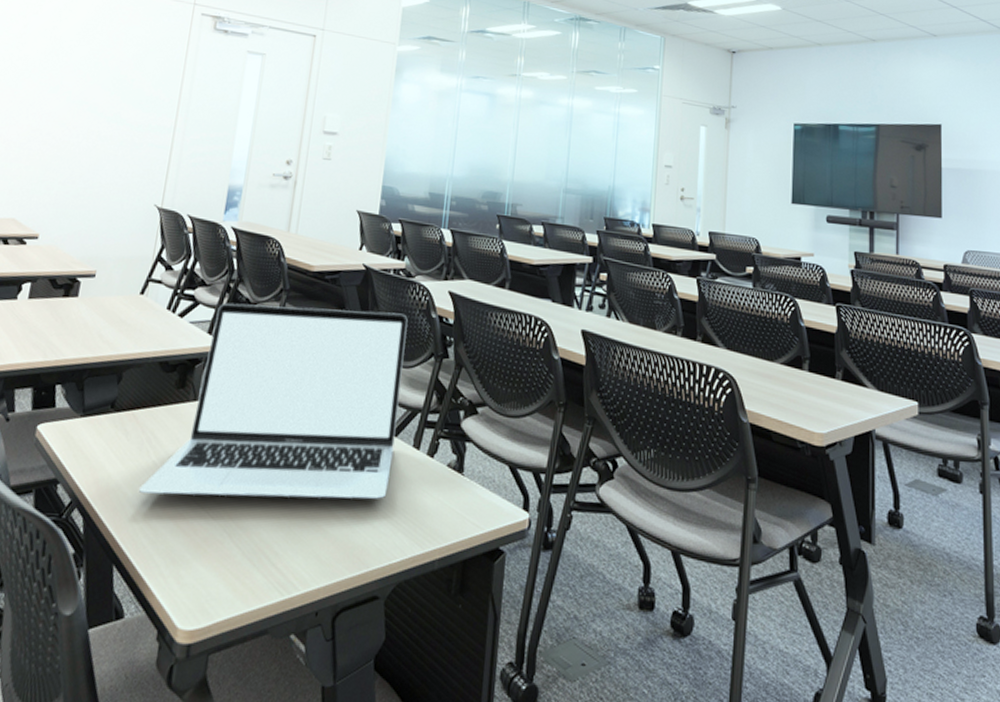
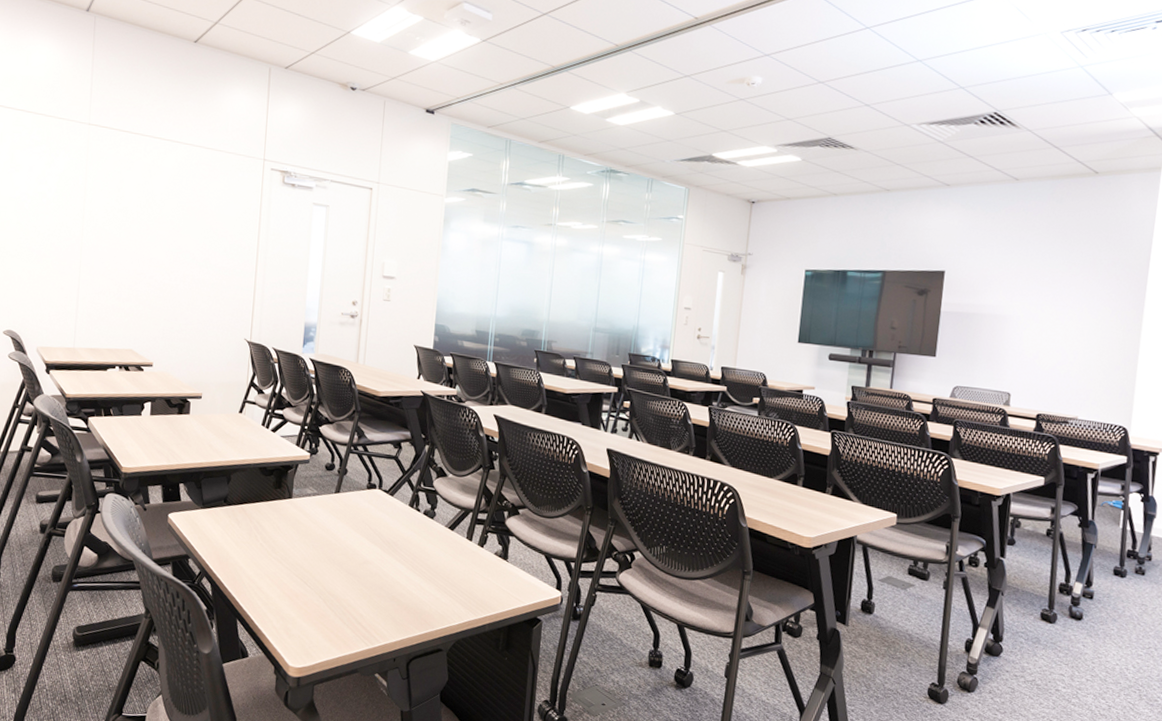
laptop: present [139,303,408,500] -> none [252,422,460,578]

